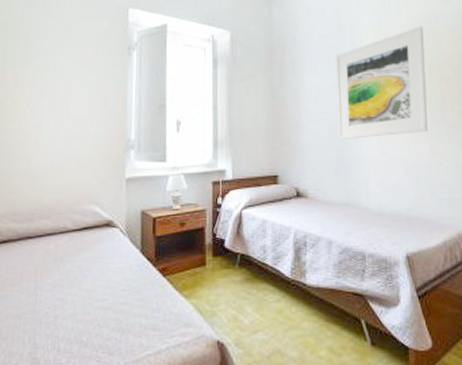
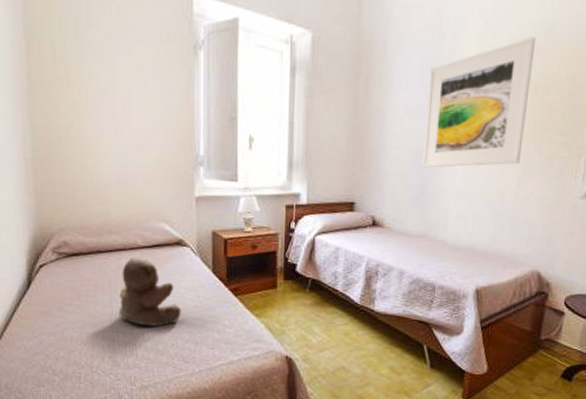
teddy bear: none [43,240,108,315] -> present [118,256,181,327]

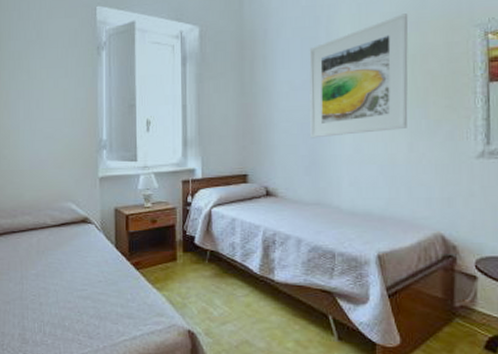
teddy bear: present [118,256,181,327] -> none [29,235,87,302]

